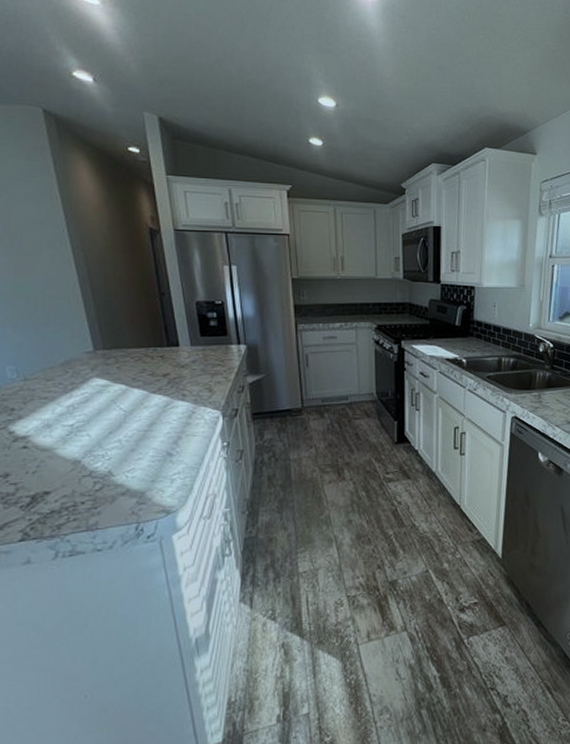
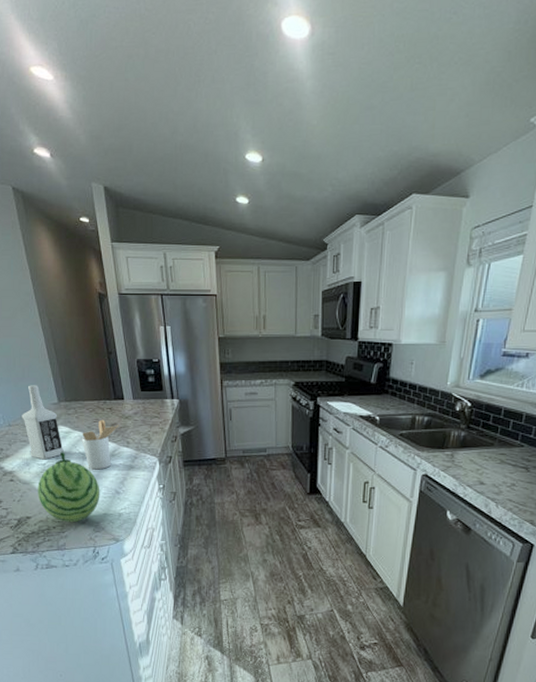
vodka: none [43,331,101,420] -> present [22,385,65,460]
fruit: none [61,408,147,496] -> present [38,451,100,523]
utensil holder: none [123,369,173,429] -> present [81,419,119,470]

